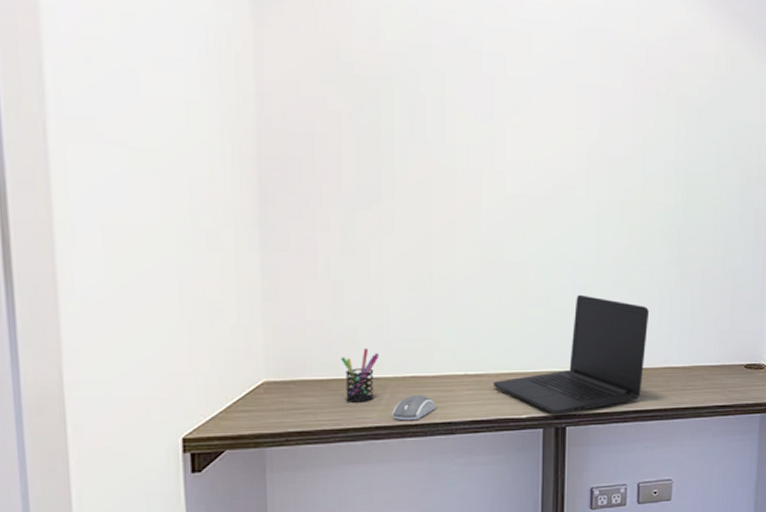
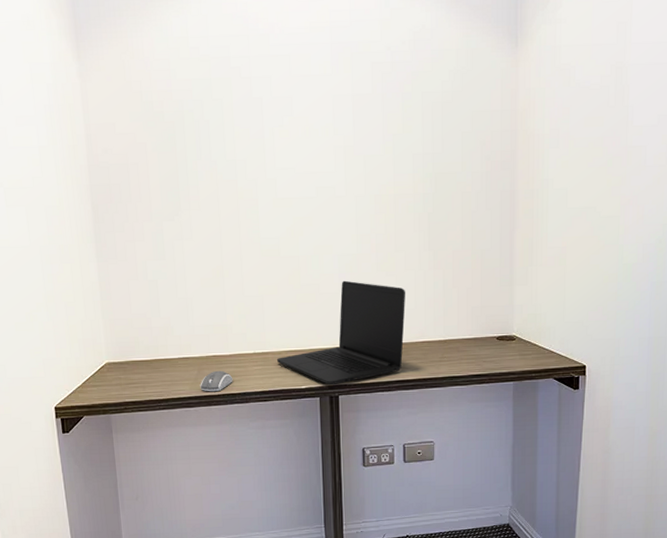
pen holder: present [340,348,379,402] -> none [159,334,187,378]

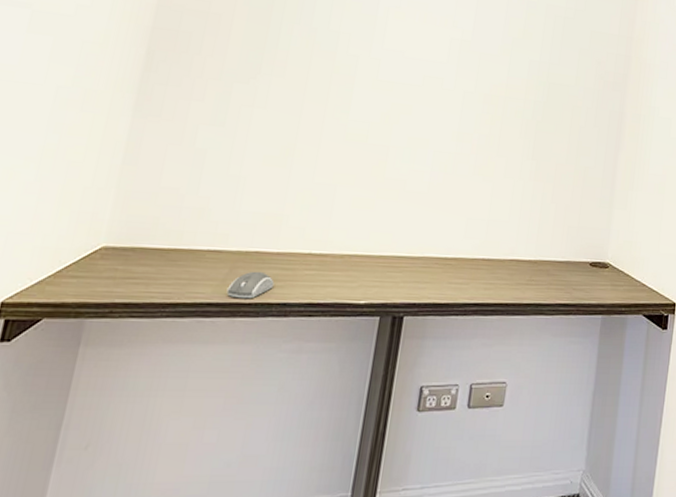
laptop: present [276,280,406,385] -> none [335,180,502,303]

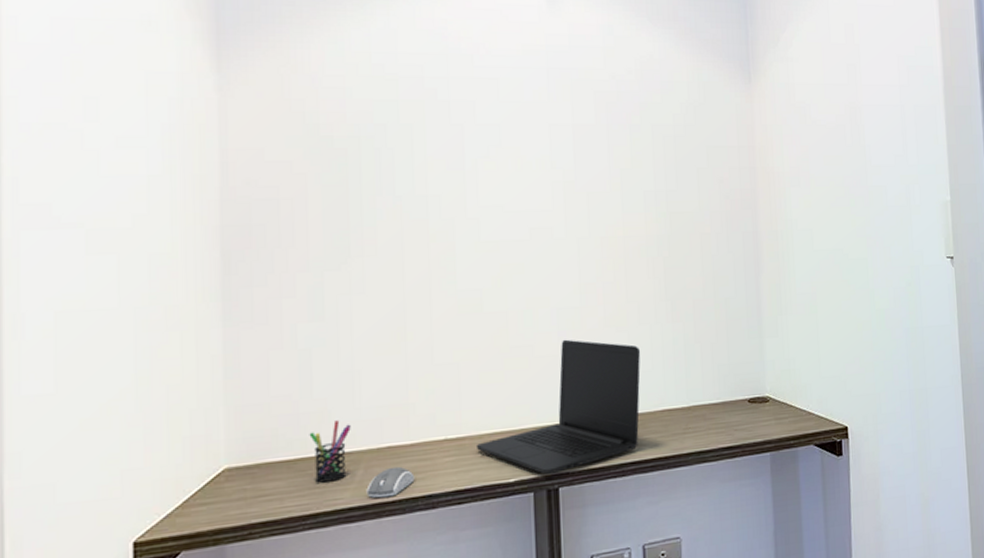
pen holder: none [182,219,227,276] -> present [309,420,351,483]
laptop: none [335,180,502,303] -> present [475,339,641,475]

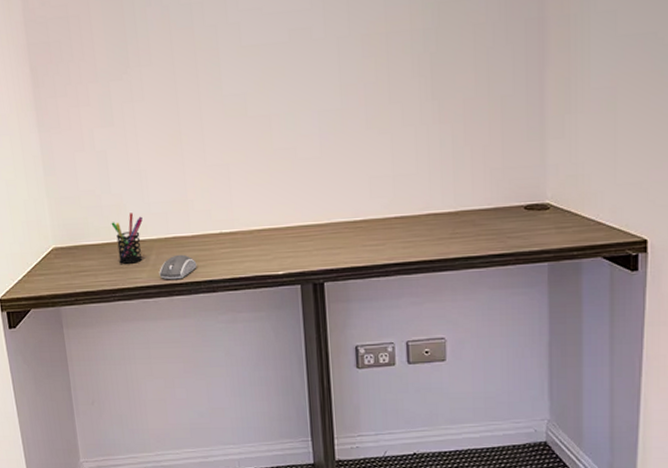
laptop: present [475,339,641,475] -> none [247,141,405,270]

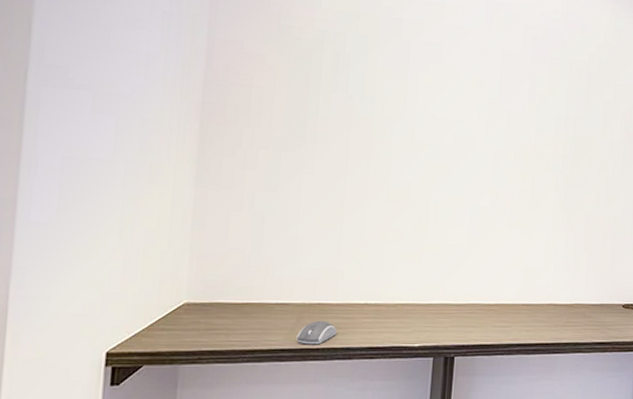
pen holder: present [111,213,143,264] -> none [255,276,290,326]

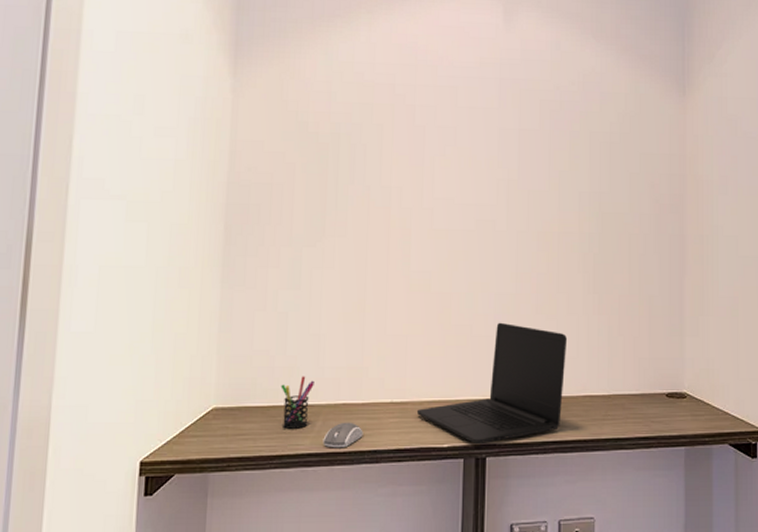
pen holder: none [255,276,290,326] -> present [281,376,314,429]
laptop: none [390,233,537,345] -> present [416,322,568,445]

